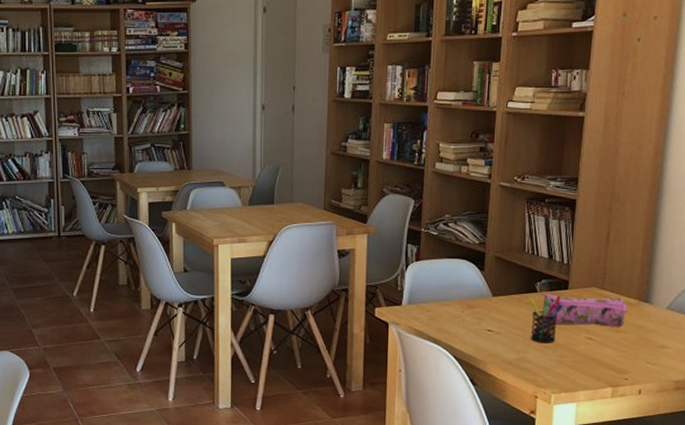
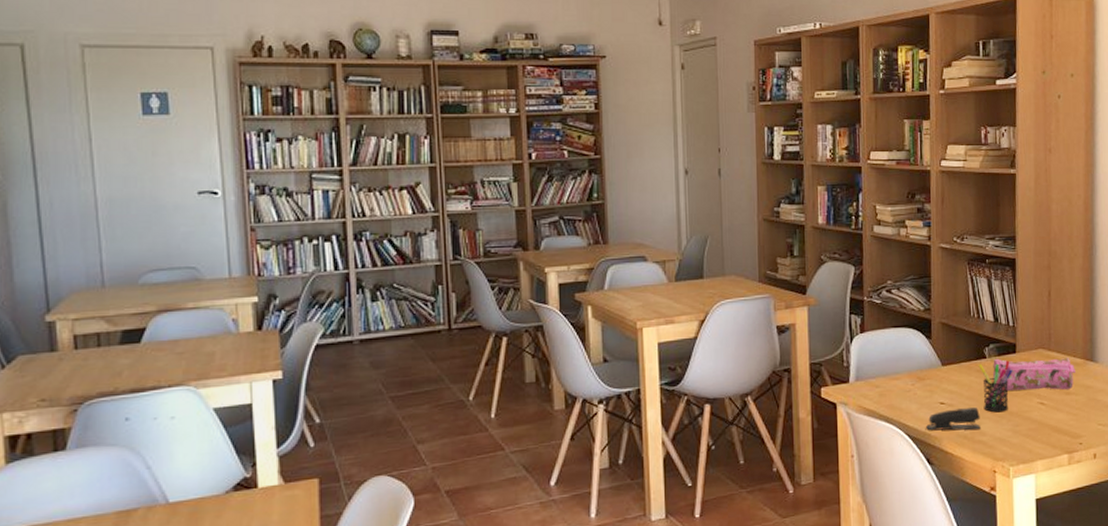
stapler: none [472,337,527,358] -> present [926,407,982,431]

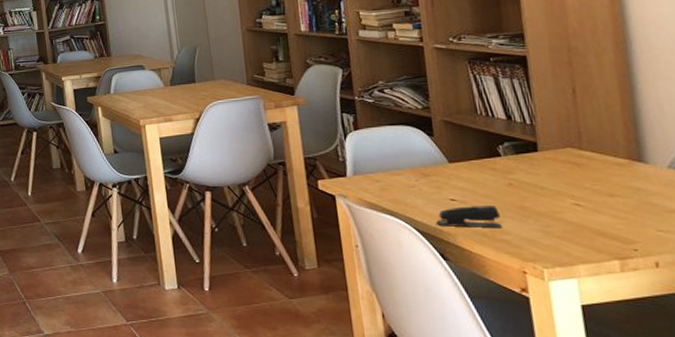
pen holder: present [978,360,1013,413] -> none [492,159,536,212]
pencil case: present [993,358,1075,391] -> none [510,156,619,192]

